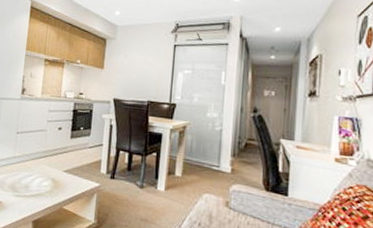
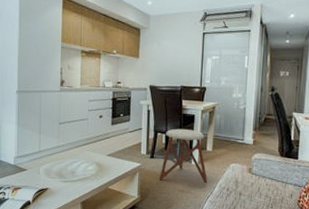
stool: none [120,147,175,215] -> present [159,128,207,184]

